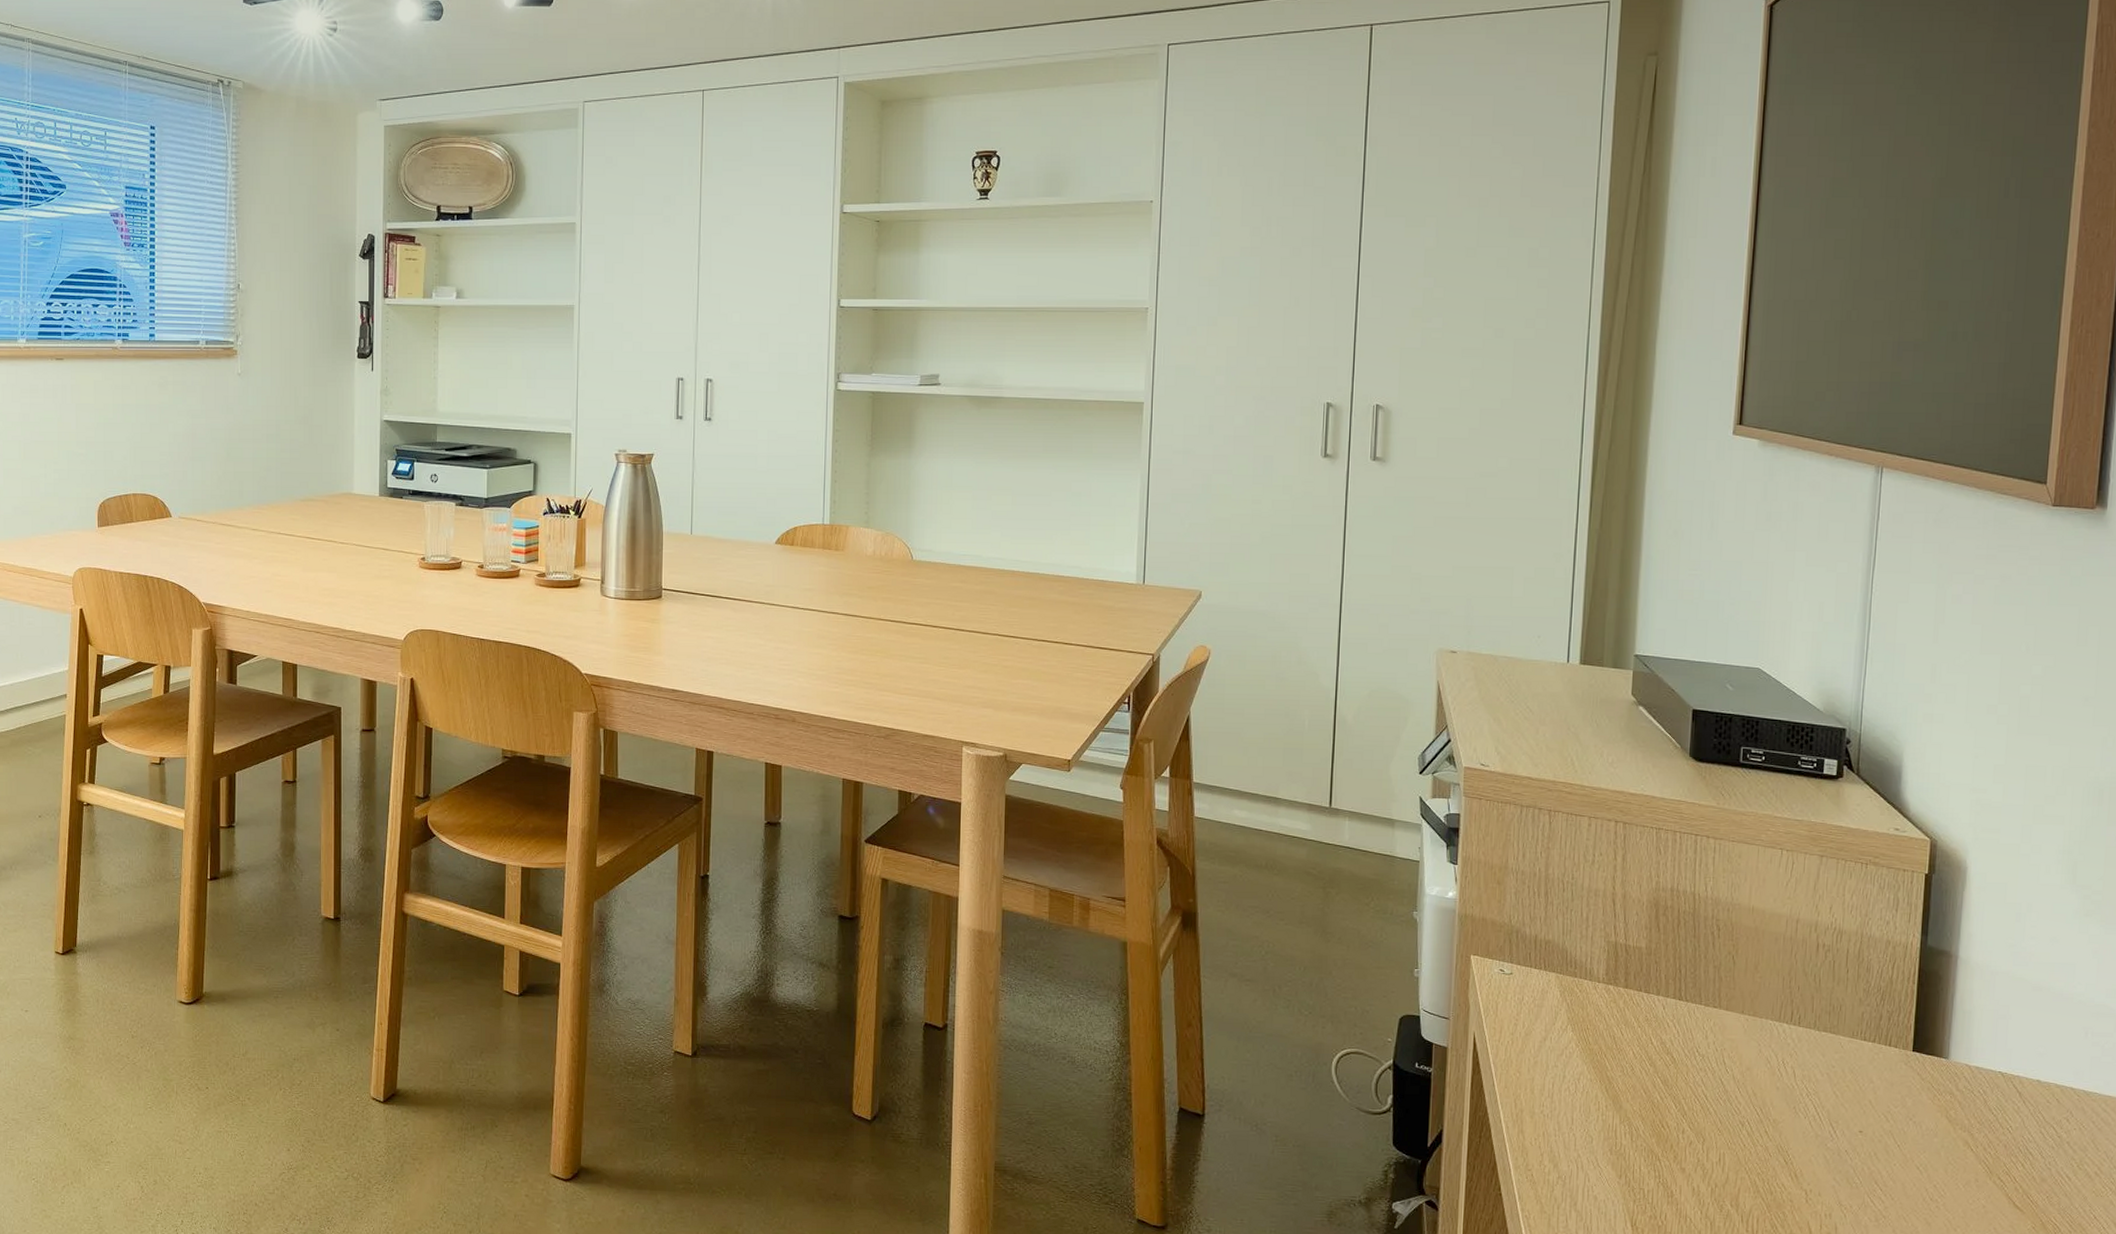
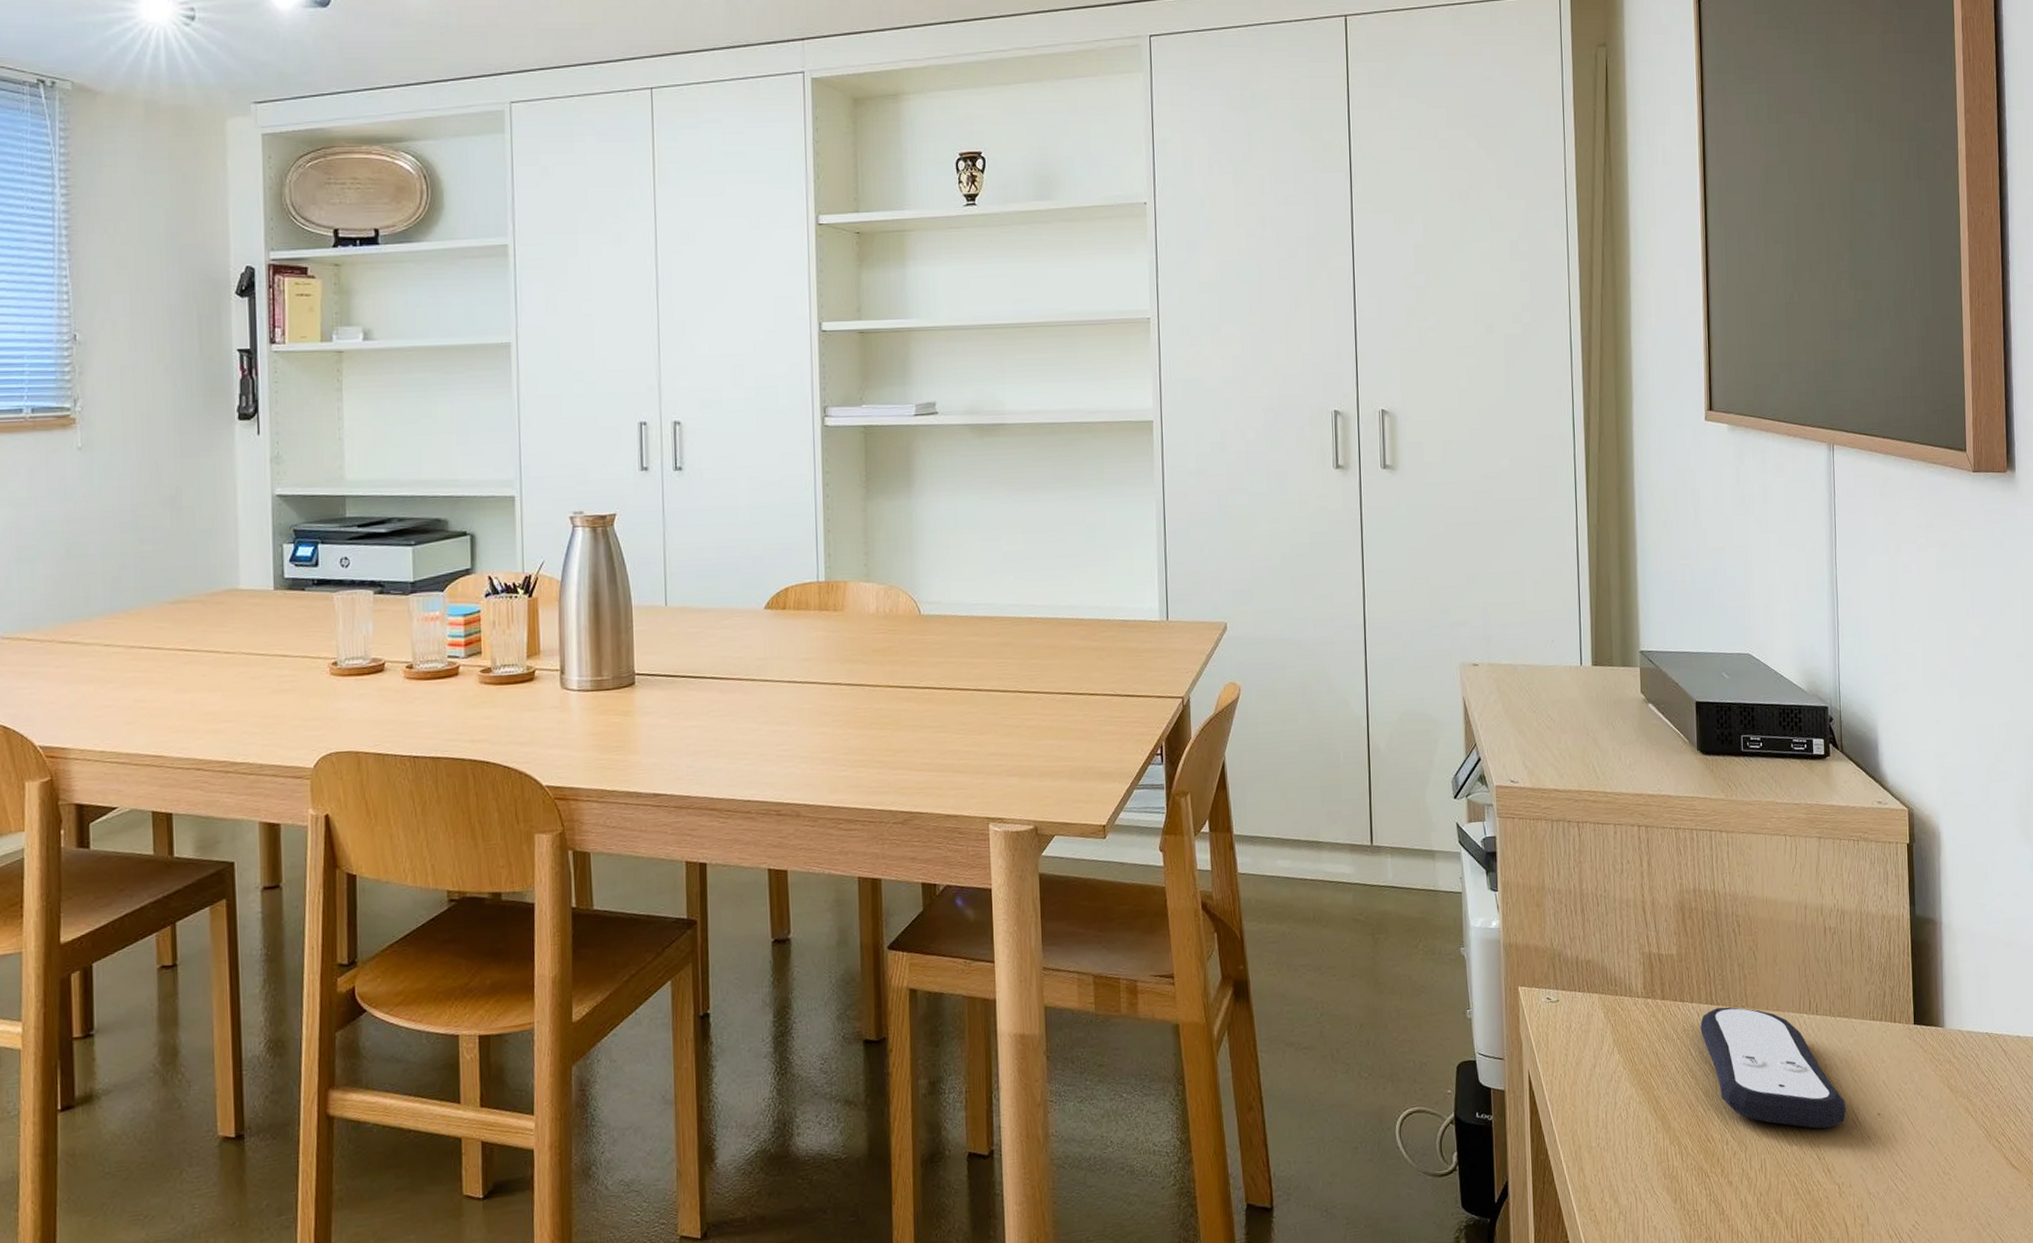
remote control: none [1665,1004,1823,1136] -> present [1700,1006,1846,1129]

